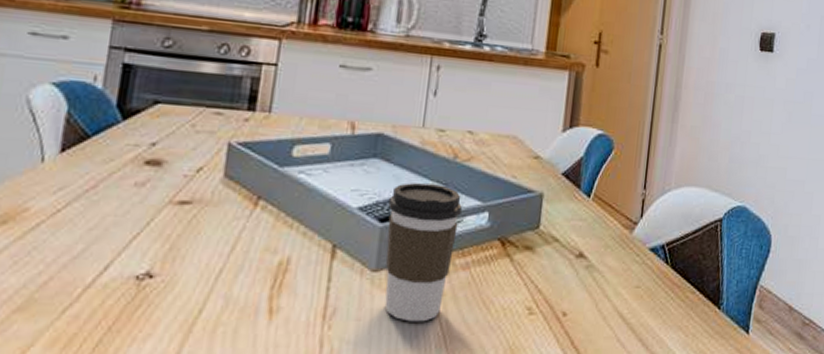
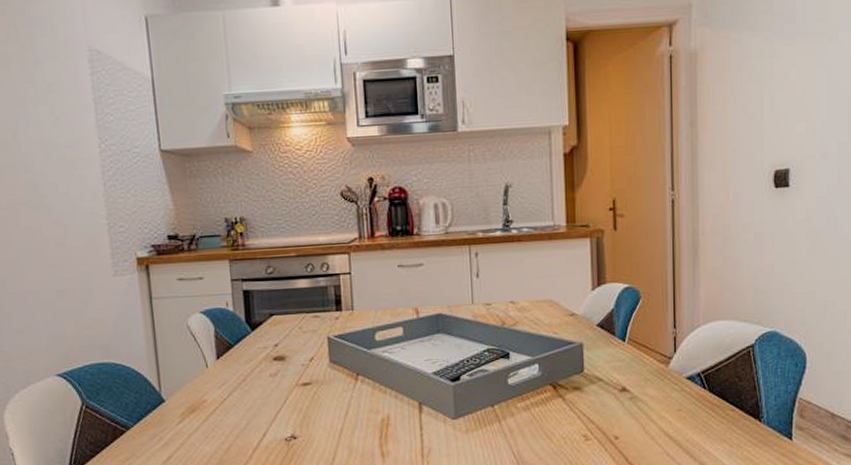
coffee cup: present [384,183,462,322] -> none [456,347,515,454]

